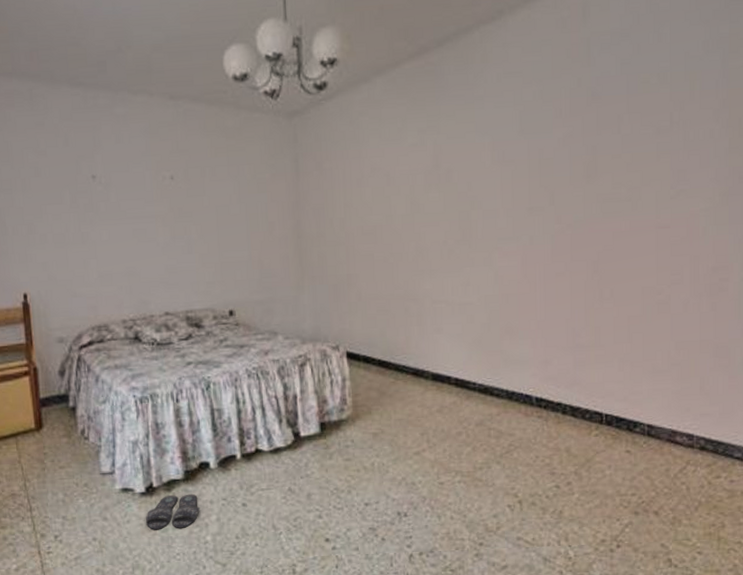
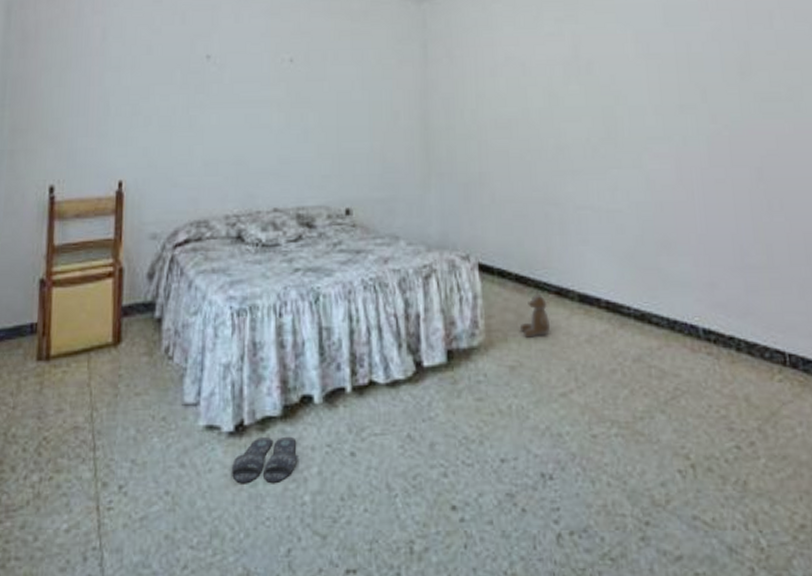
stuffed bear: none [381,371,408,410] -> present [519,289,551,338]

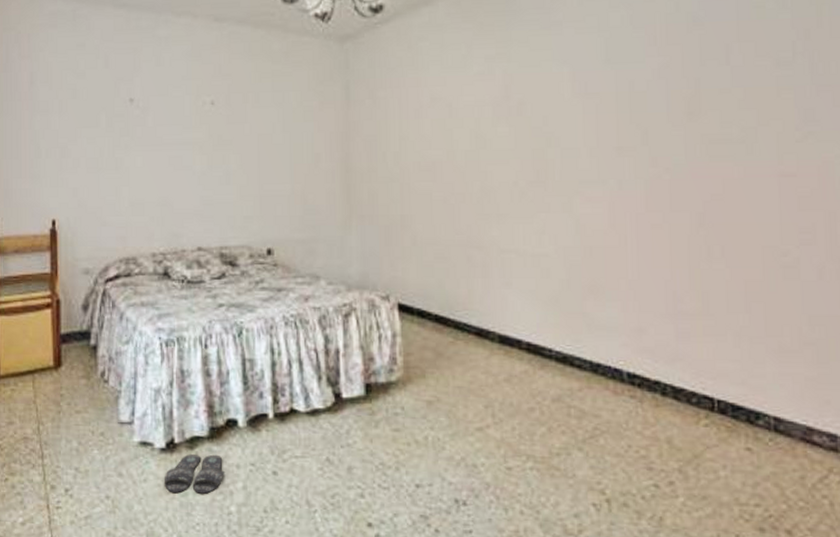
stuffed bear: present [519,289,551,338] -> none [438,329,470,375]

